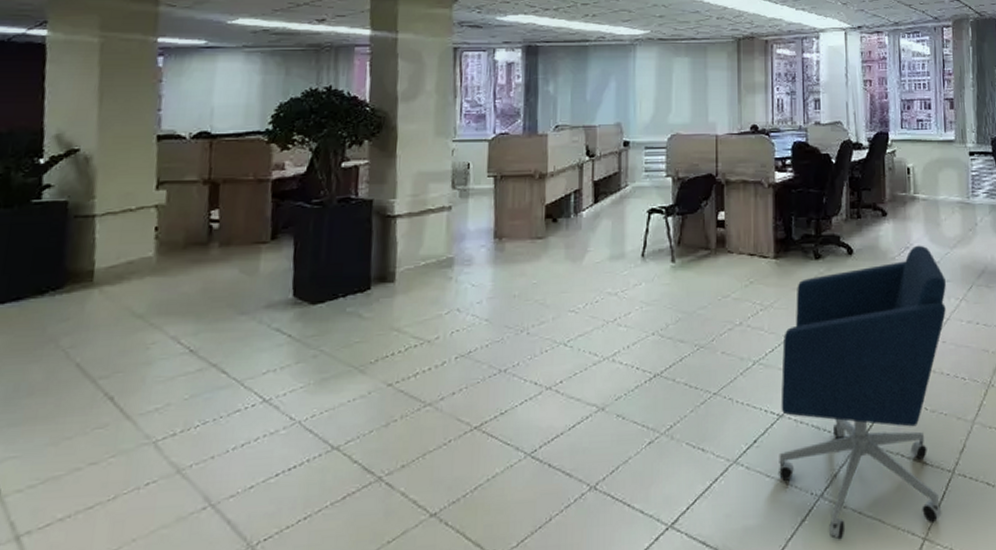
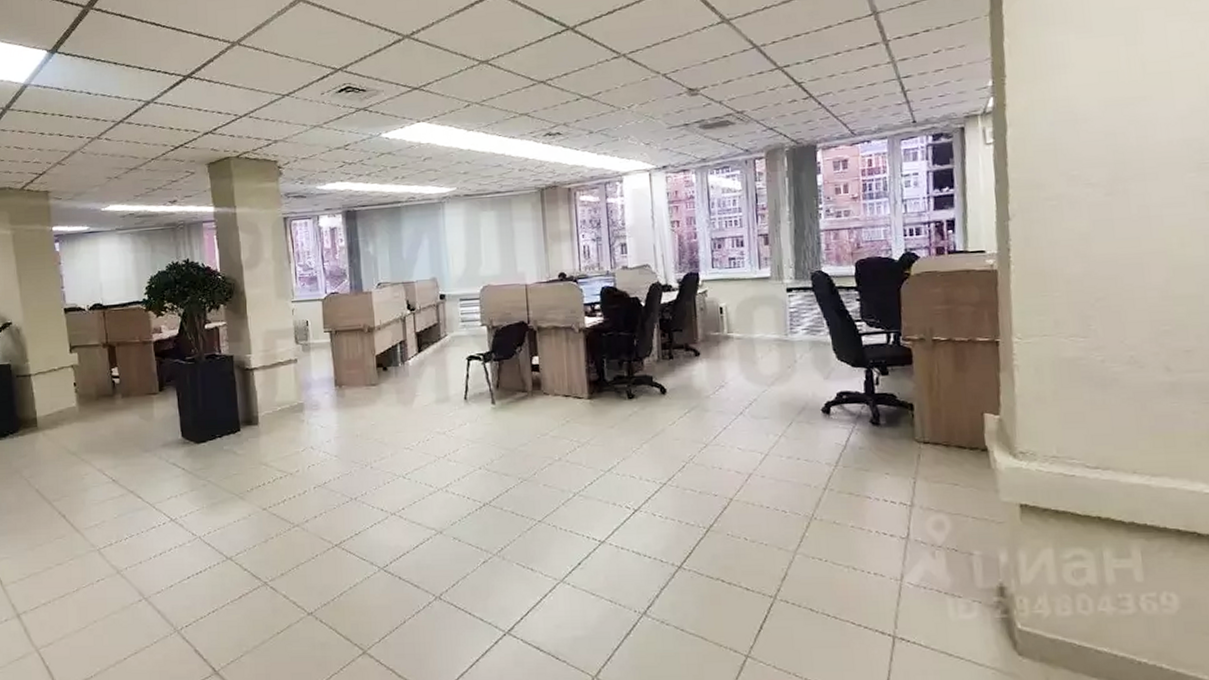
office chair: present [777,245,946,540] -> none [600,383,765,653]

